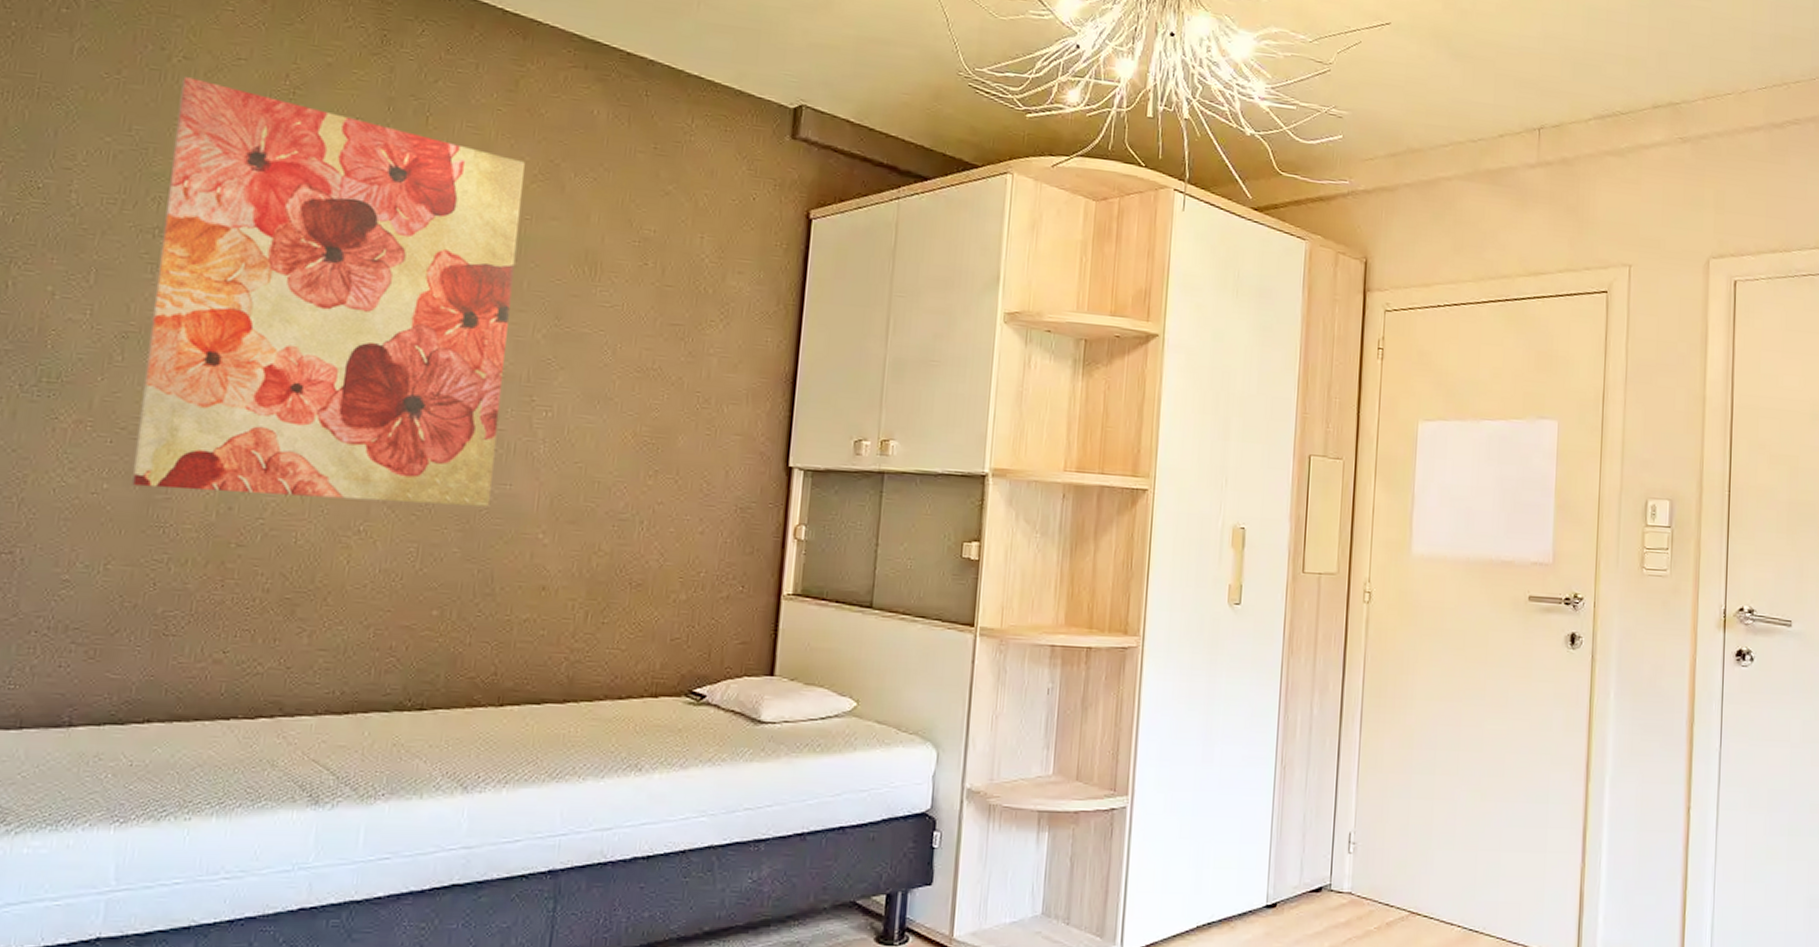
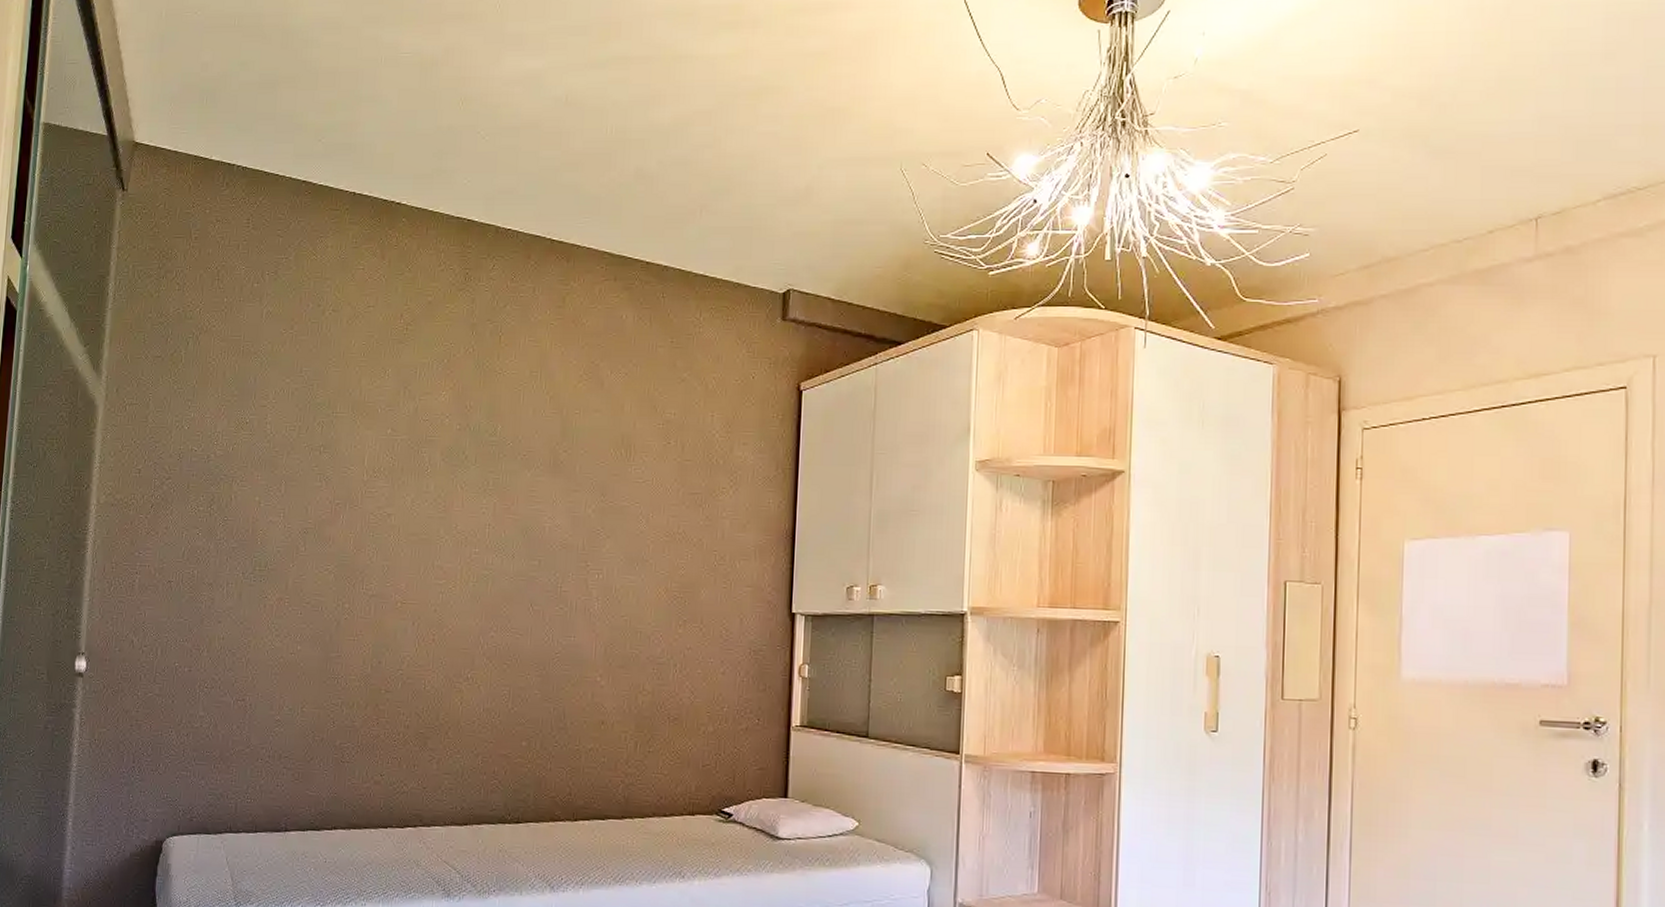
wall art: present [130,77,526,507] -> none [315,326,574,656]

